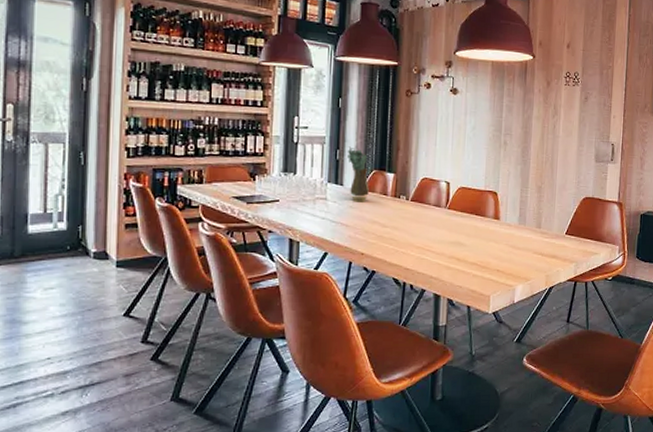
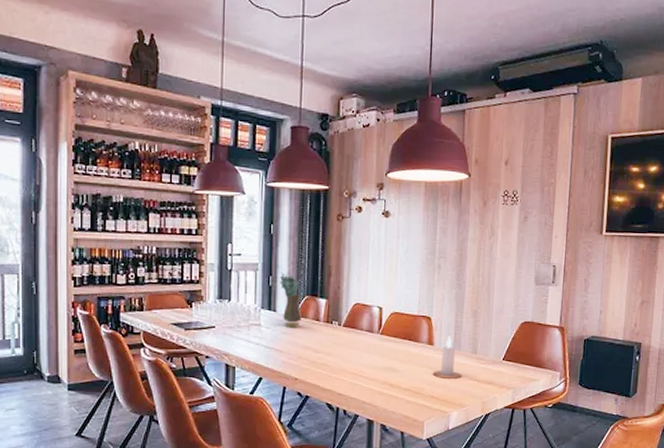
candle: none [498,210,527,253] -> present [432,335,462,379]

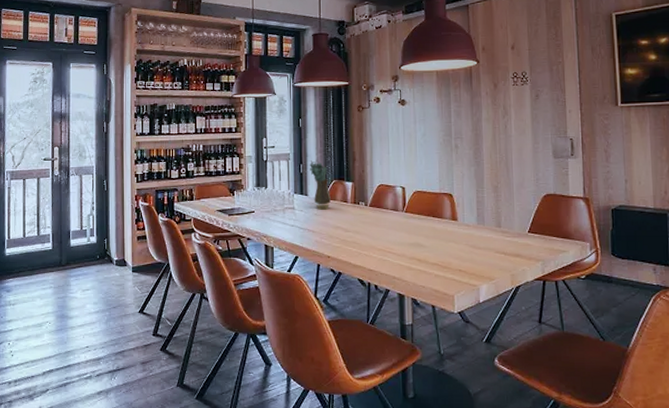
candle: present [432,335,462,379] -> none [458,211,488,252]

